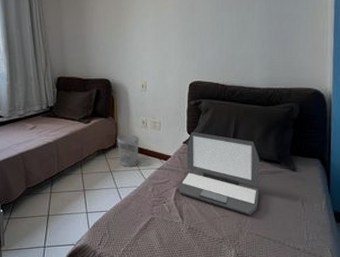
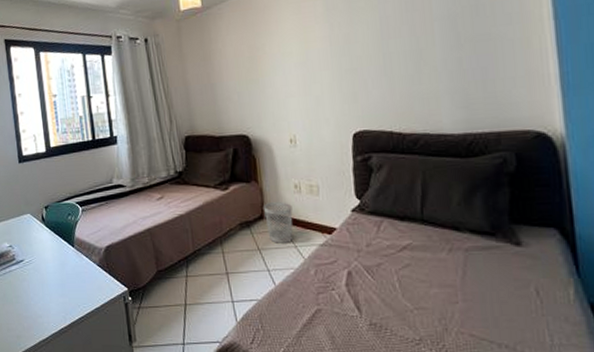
laptop: present [179,131,260,216] -> none [351,195,469,308]

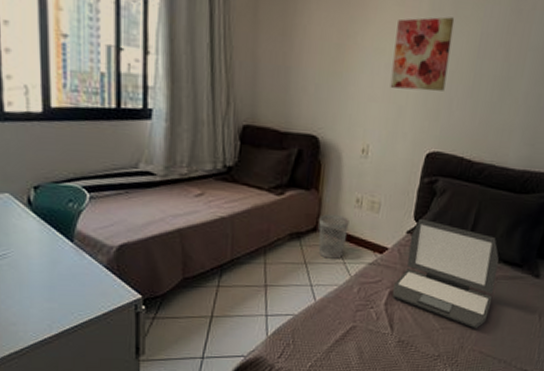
wall art: none [298,11,356,82] -> present [390,17,455,91]
laptop: none [351,195,469,308] -> present [393,218,499,329]

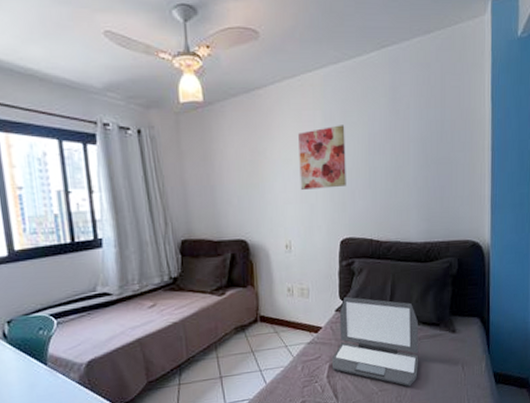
wastebasket: present [318,214,349,259] -> none [259,304,285,345]

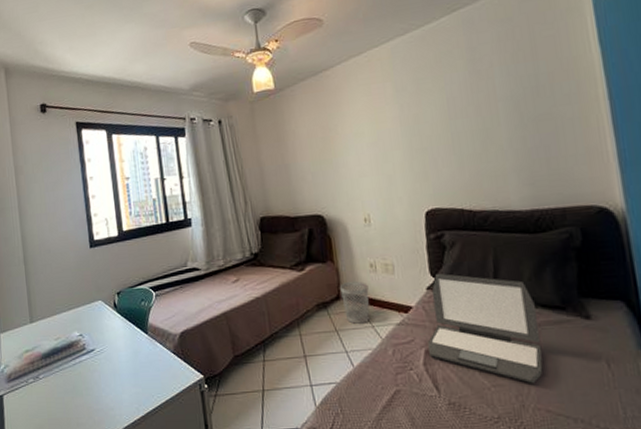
wastebasket: none [259,304,285,345] -> present [340,281,370,324]
wall art: present [298,125,346,190] -> none [369,93,427,162]

